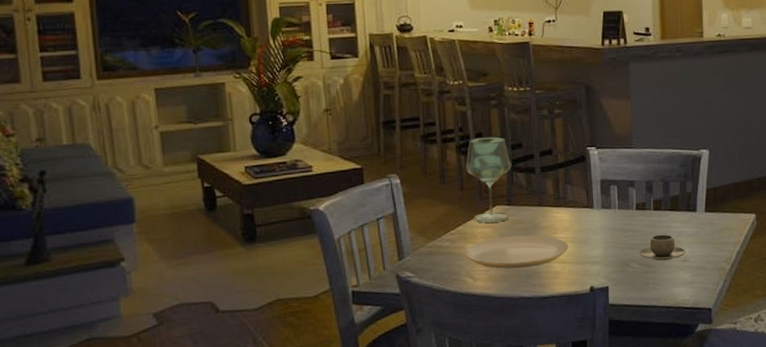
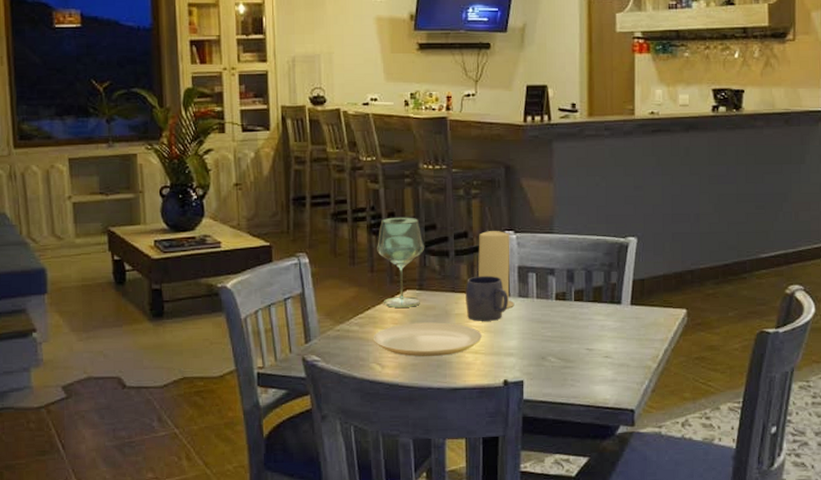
mug: none [552,189,593,233] -> present [466,275,509,321]
candle: none [562,147,598,220] -> present [478,231,515,309]
teacup: present [640,234,686,261] -> none [558,327,609,356]

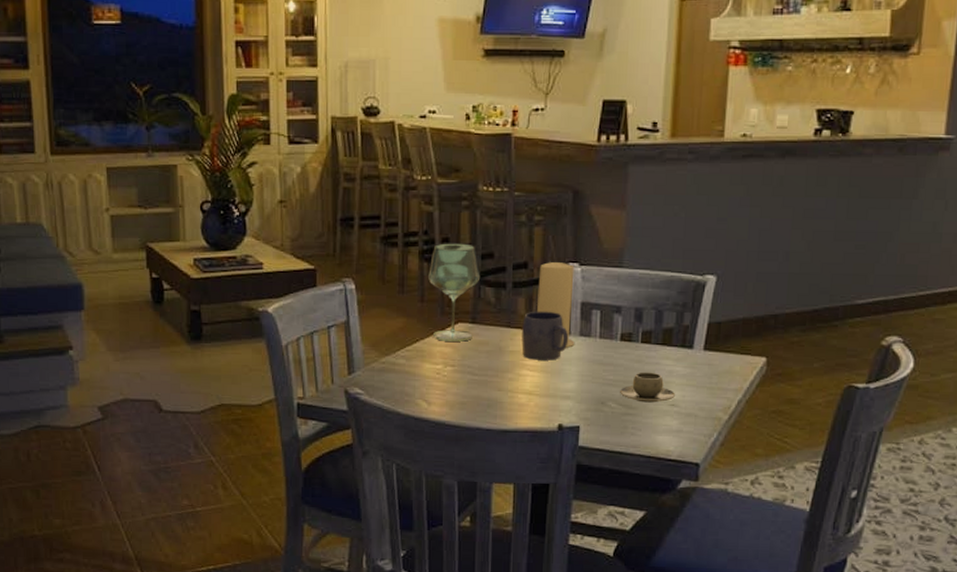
plate: present [372,322,482,357] -> none [420,358,537,395]
teacup: none [558,327,609,356] -> present [620,372,676,403]

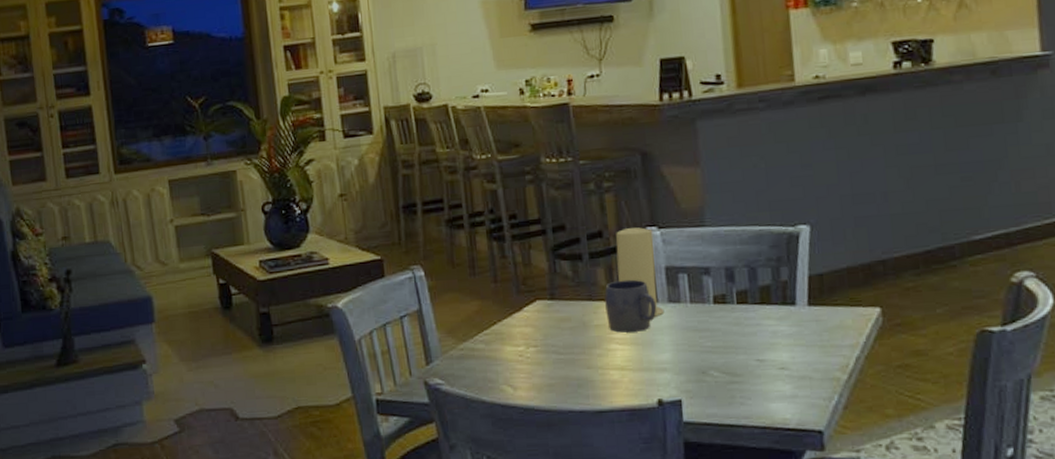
wine glass: present [428,243,481,342] -> none [498,218,554,321]
teacup: present [620,372,676,403] -> none [721,334,785,368]

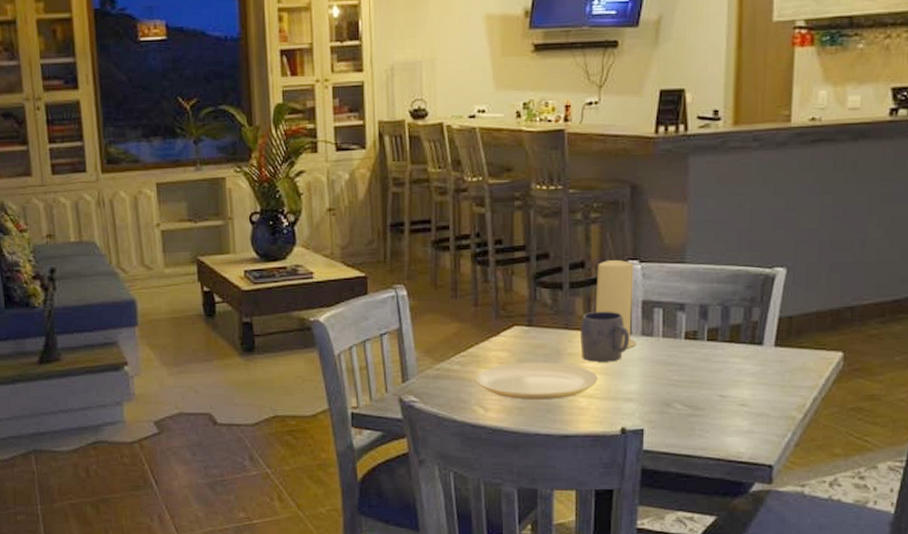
plate: none [501,335,628,376] -> present [475,362,598,399]

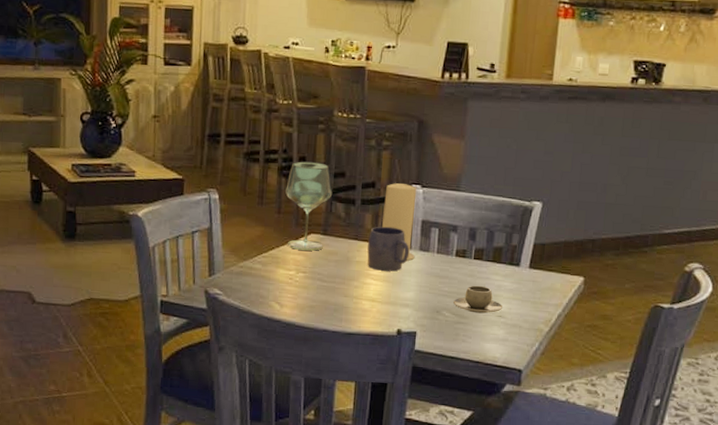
plate: present [475,362,598,399] -> none [274,266,380,301]
wine glass: none [482,244,536,345] -> present [285,161,333,251]
teacup: none [686,371,746,403] -> present [453,285,503,314]

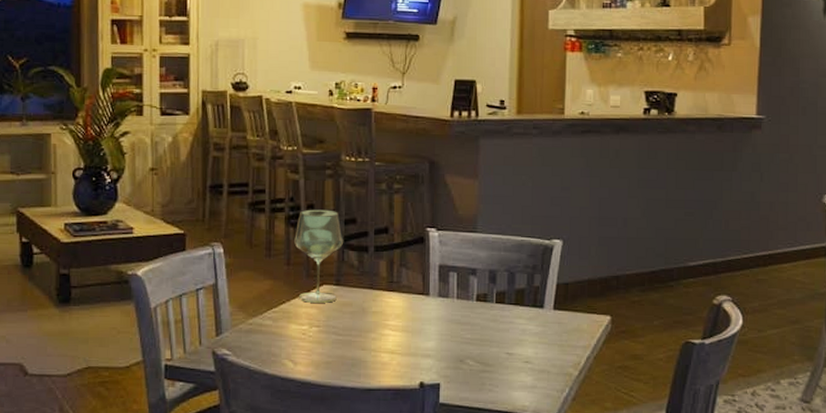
mug: present [367,226,410,271] -> none [384,273,428,320]
candle: present [382,183,417,261] -> none [398,227,434,308]
teacup: present [453,285,503,314] -> none [477,330,530,360]

